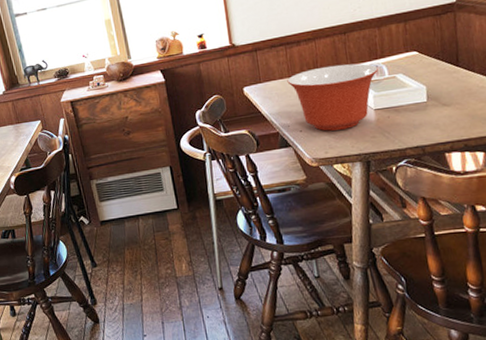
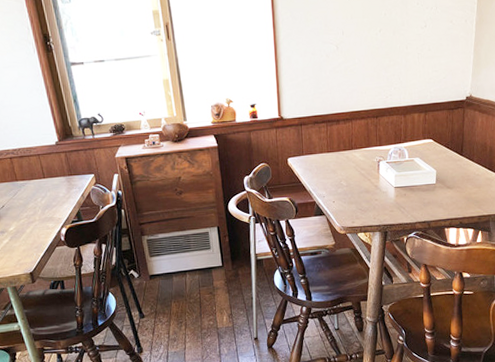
mixing bowl: present [287,63,378,131] -> none [326,145,401,203]

